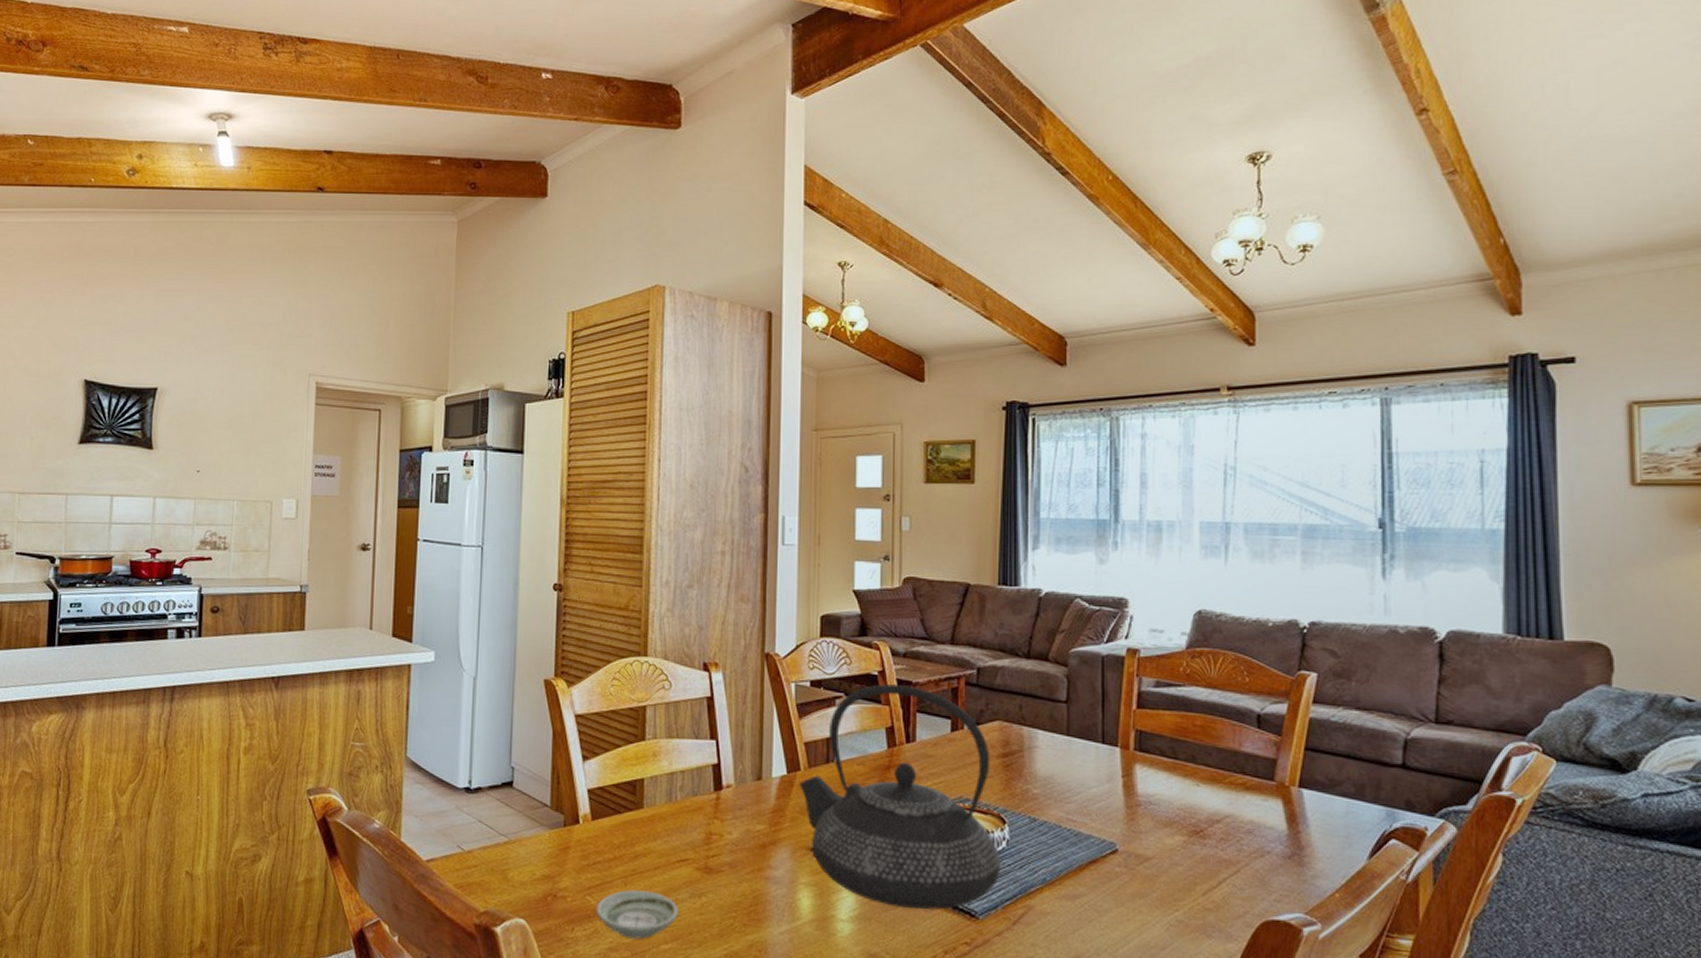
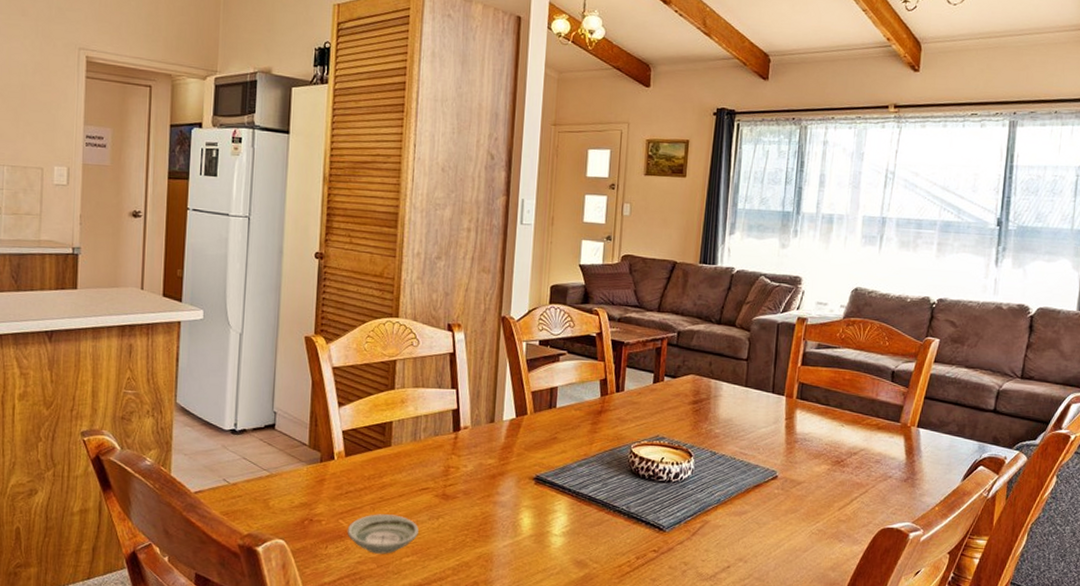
teapot: present [800,684,1000,910] -> none [526,344,686,526]

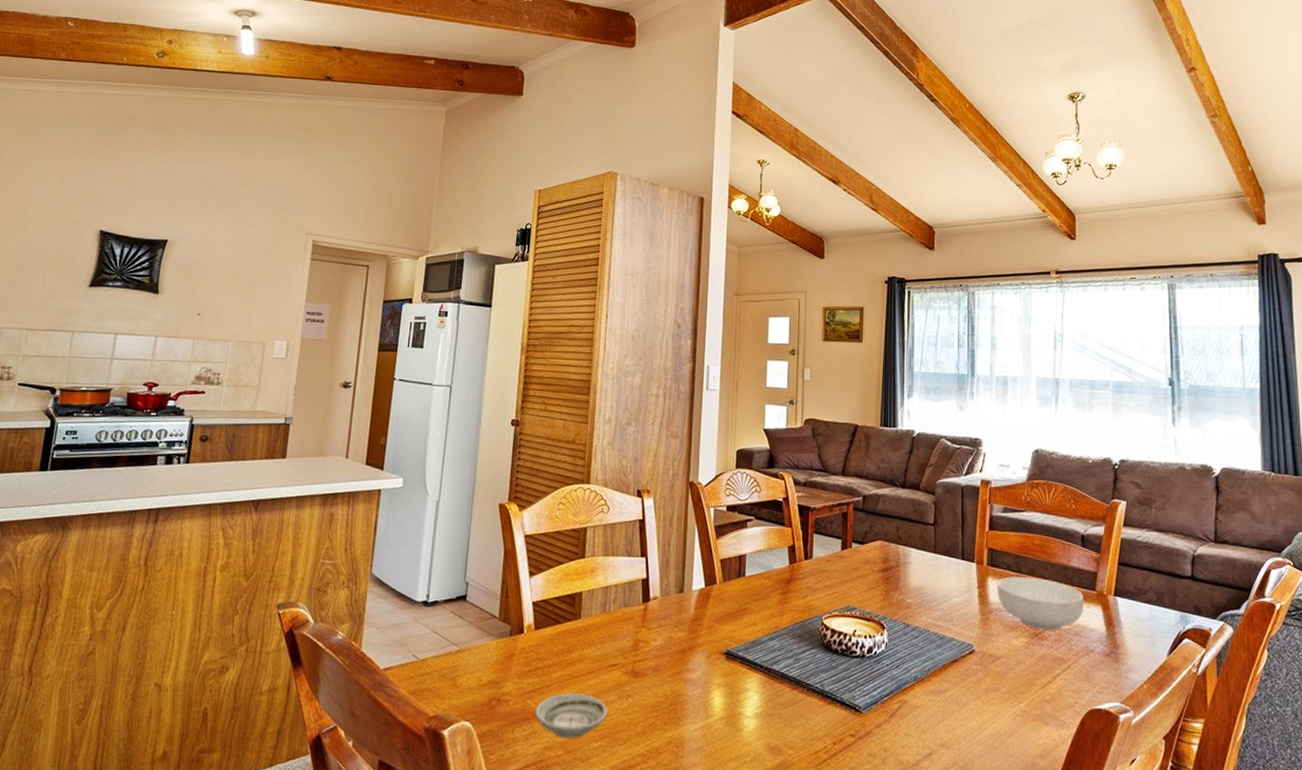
cereal bowl: none [804,409,888,458] -> present [996,576,1085,630]

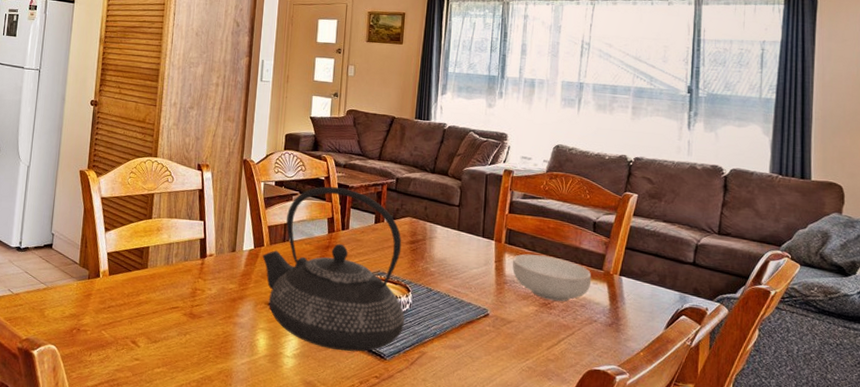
saucer: present [534,693,608,739] -> none [108,327,169,364]
teapot: none [715,509,880,706] -> present [263,186,405,352]

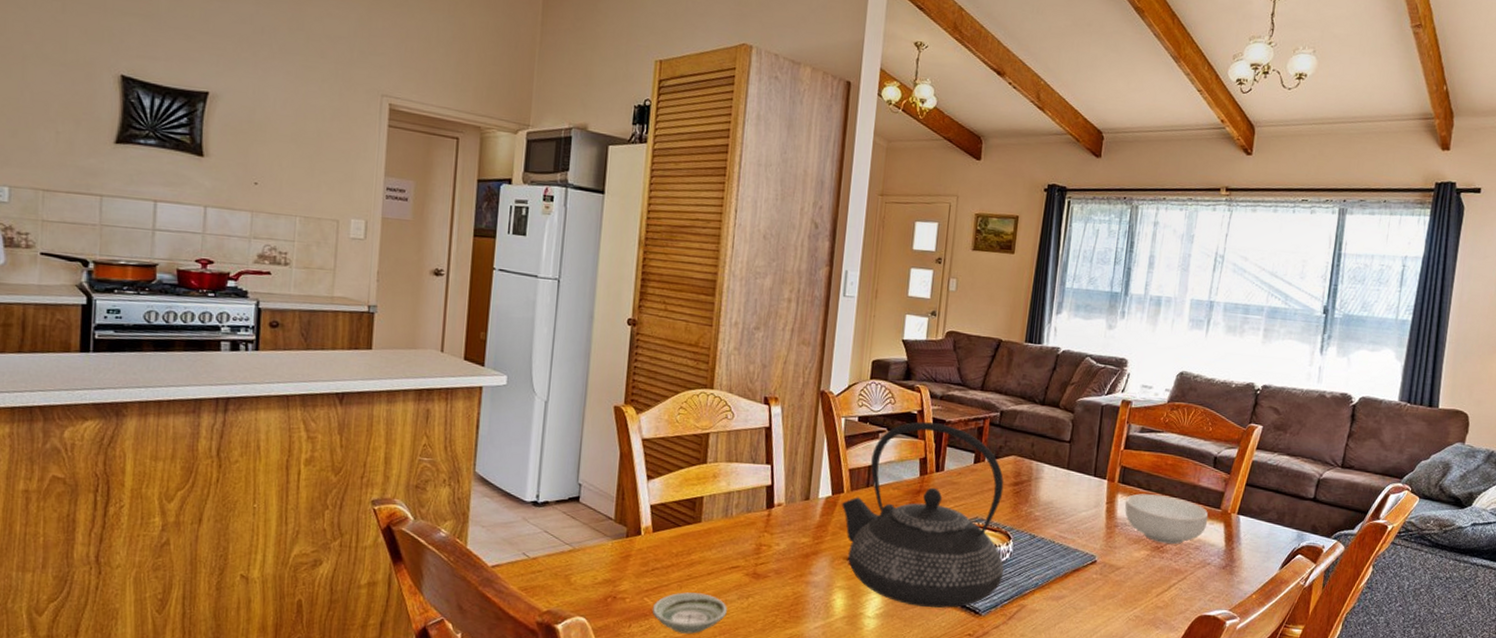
saucer: none [108,327,169,364] -> present [652,592,727,634]

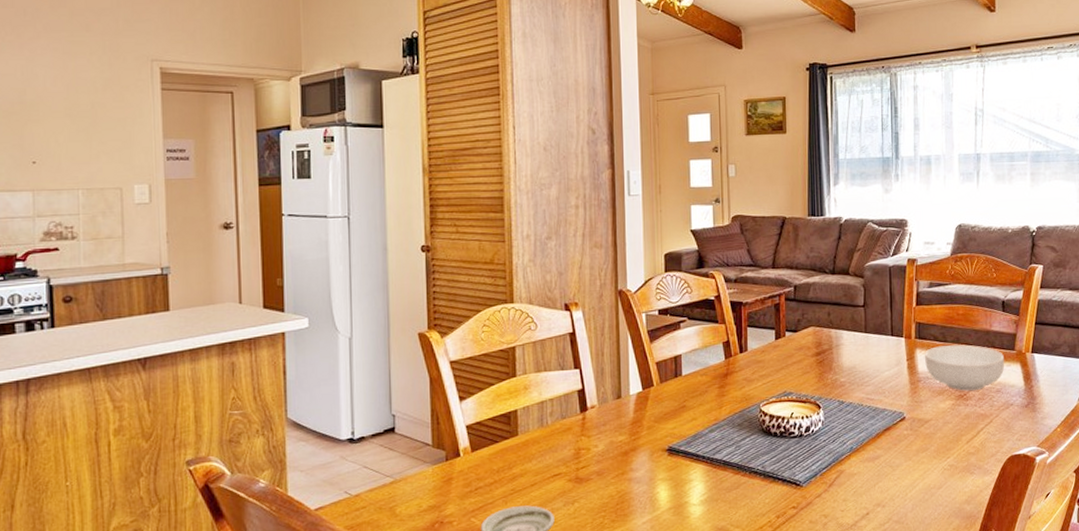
teapot: present [842,421,1004,608] -> none [653,305,818,487]

